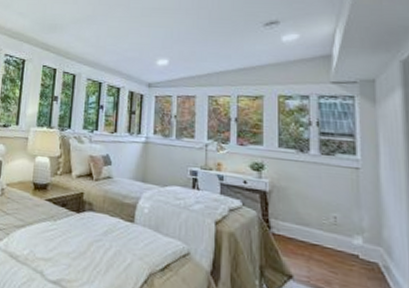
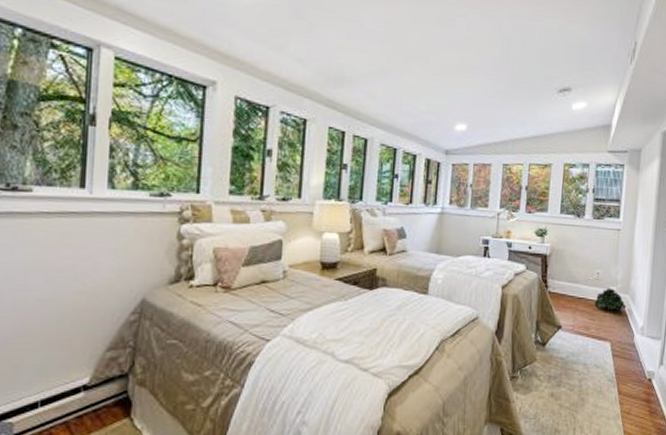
potted plant: none [334,236,381,267] -> present [594,287,627,311]

